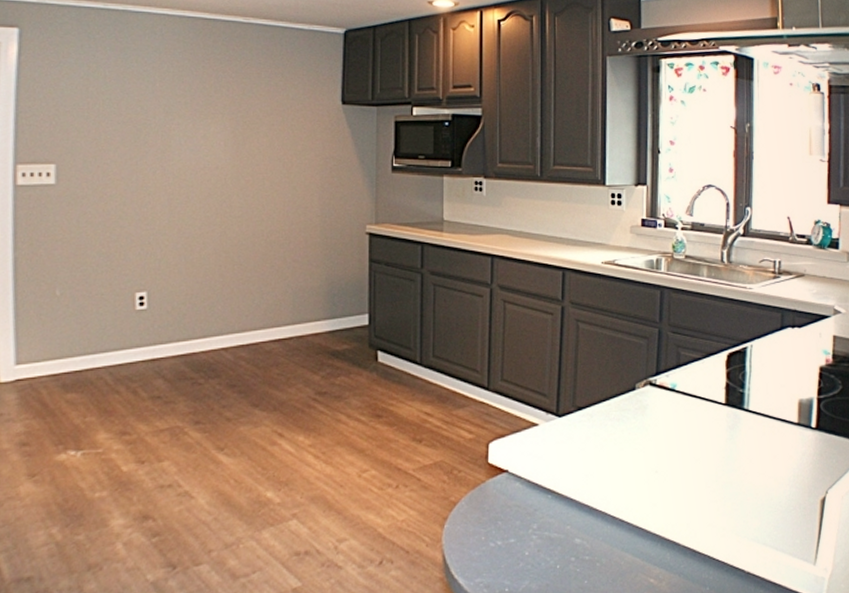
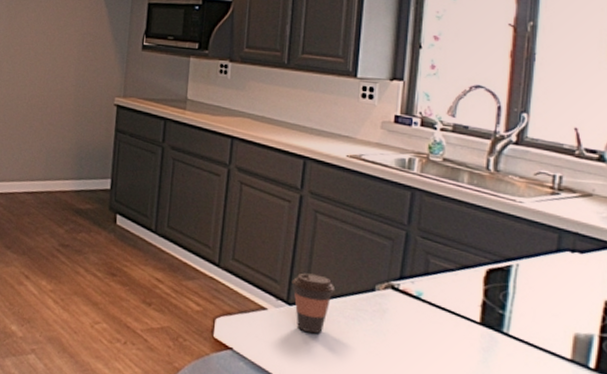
coffee cup: none [559,382,600,441] -> present [291,273,336,334]

